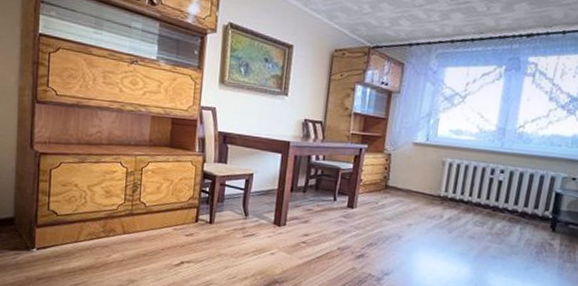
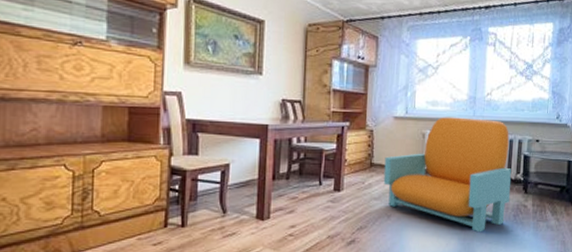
armchair: none [397,146,541,265] -> present [383,117,511,233]

